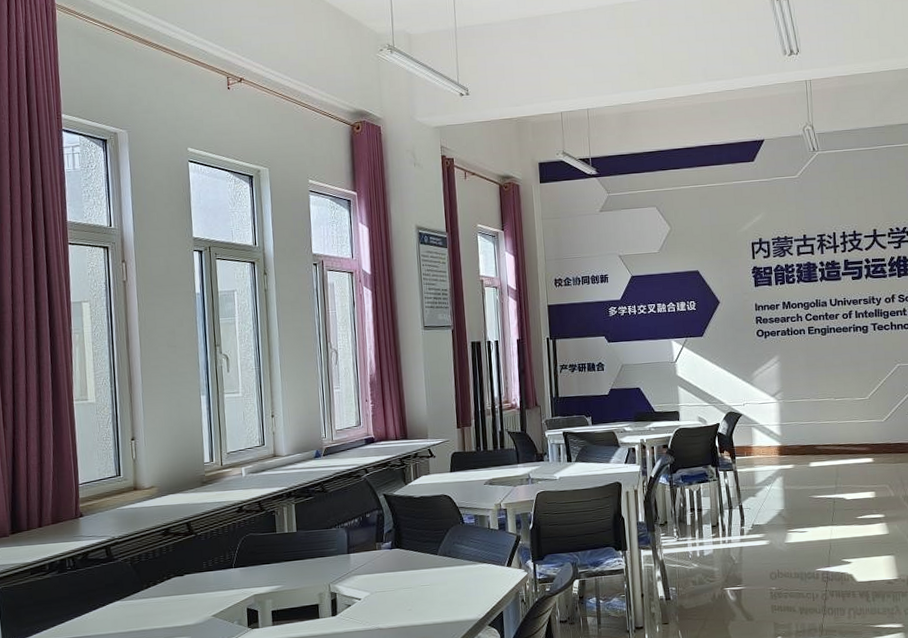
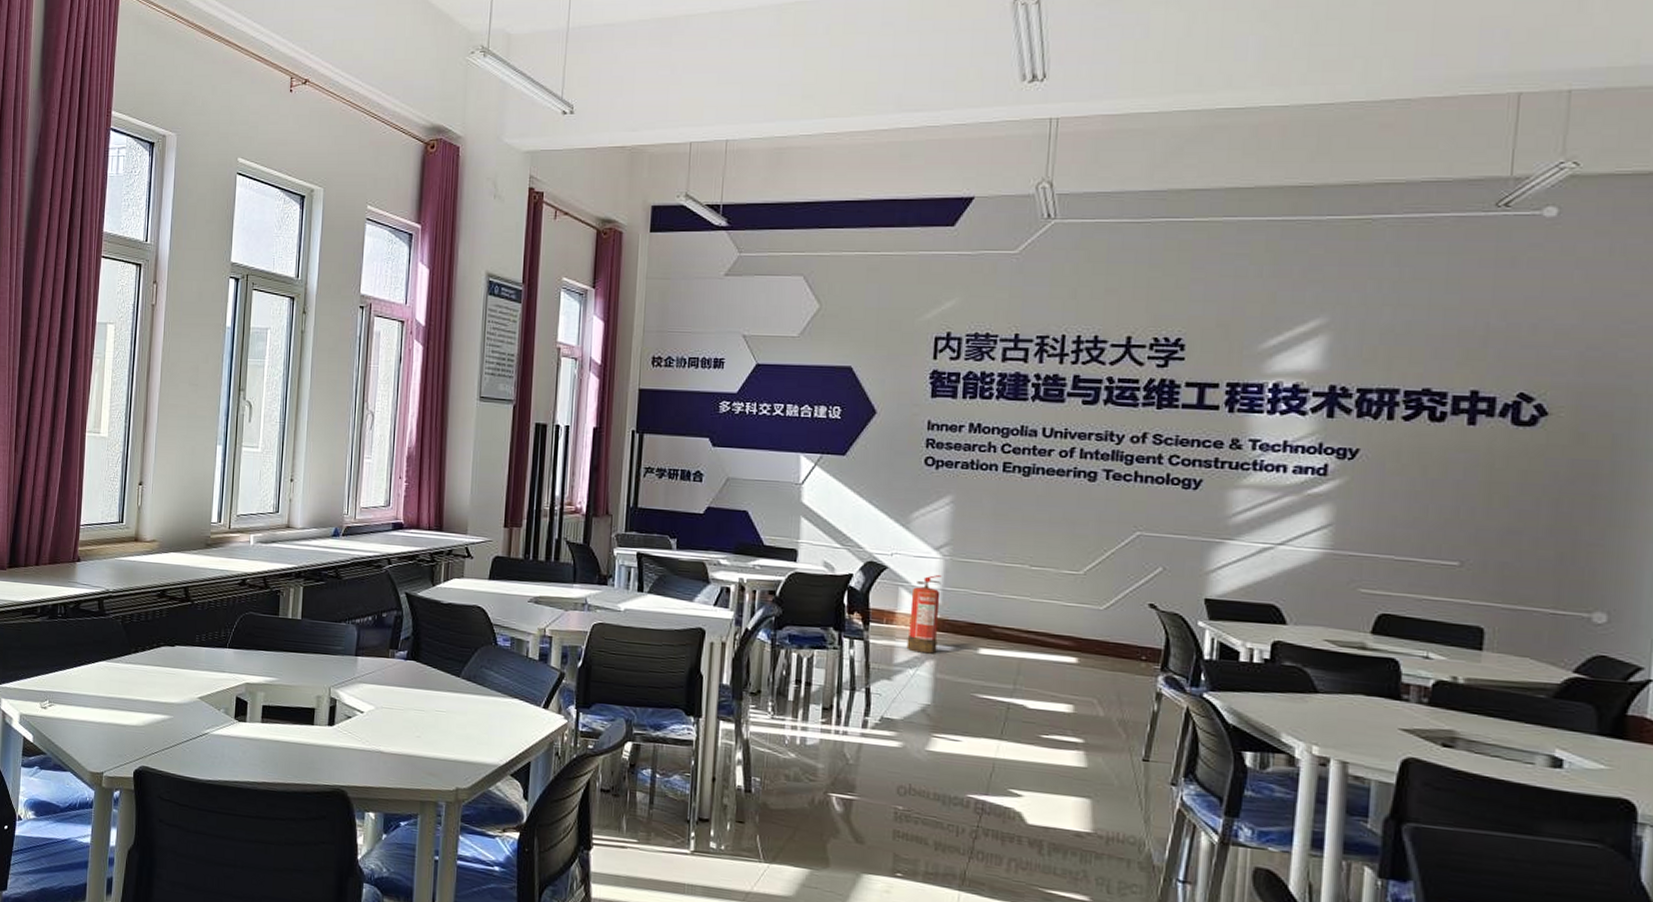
fire extinguisher: none [760,414,783,473] -> present [906,574,942,654]

